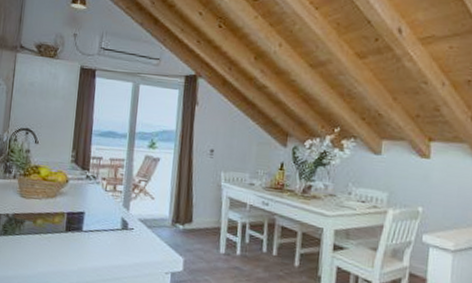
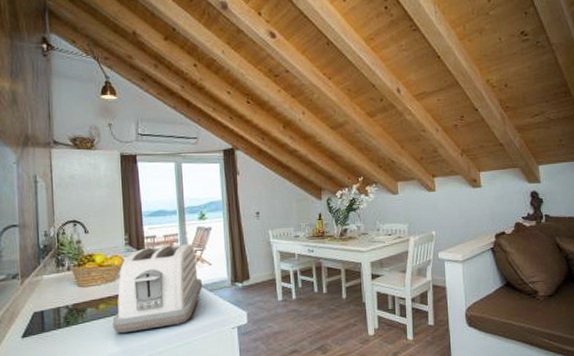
toaster: none [46,168,142,257] -> present [112,244,203,334]

